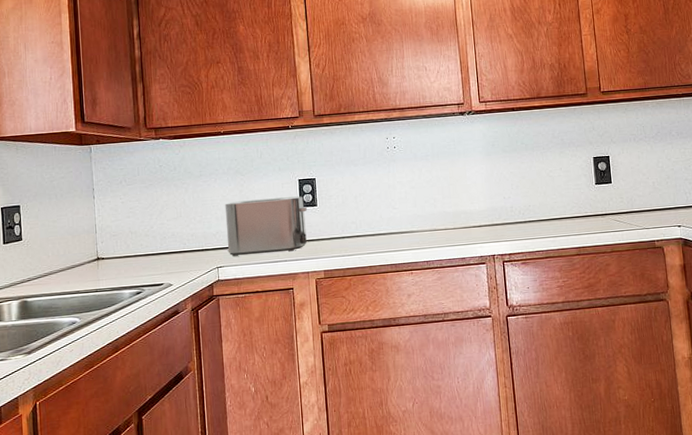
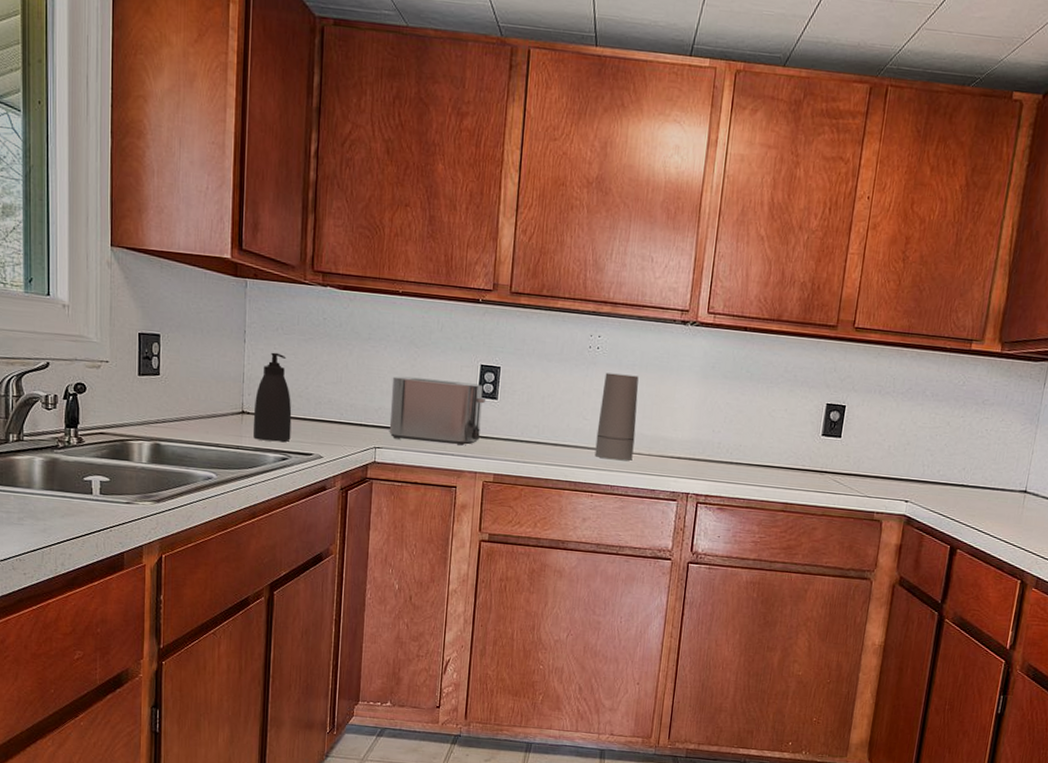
soap dispenser: none [107,202,143,281] -> present [252,352,292,442]
canister: none [404,164,441,239] -> present [595,372,639,461]

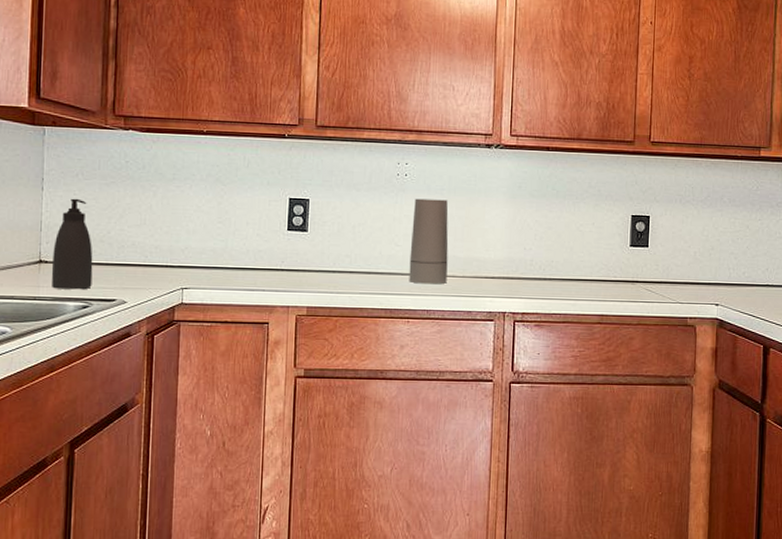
toaster: present [389,376,486,446] -> none [196,214,296,280]

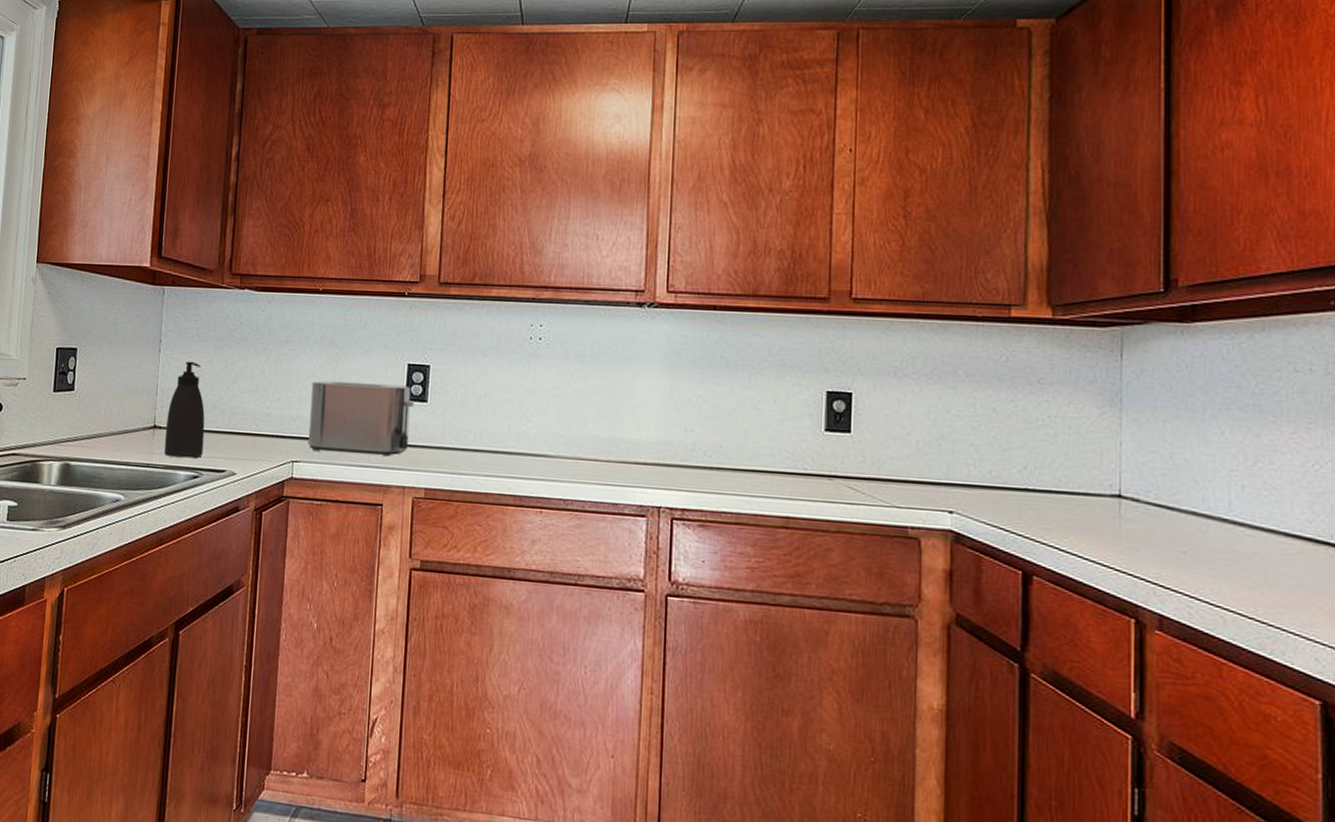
toaster: none [196,214,296,280] -> present [307,380,415,457]
canister: present [409,198,449,285] -> none [542,366,591,469]

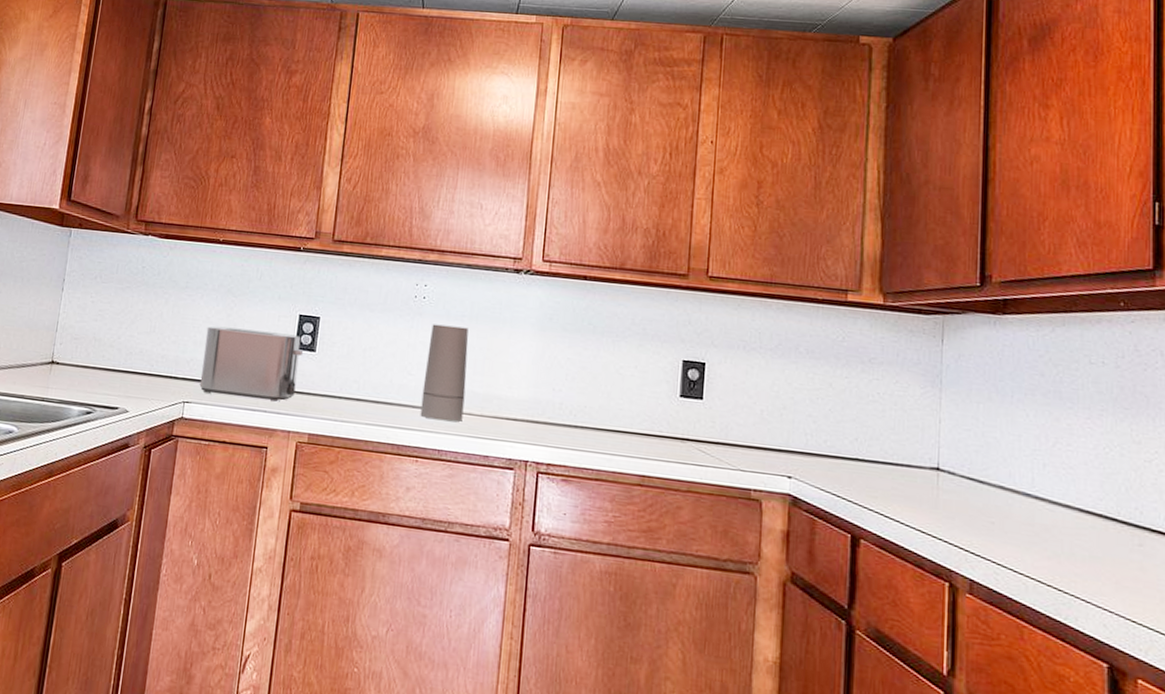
soap dispenser: present [164,361,205,458] -> none [60,300,102,395]
canister: none [542,366,591,469] -> present [420,324,469,422]

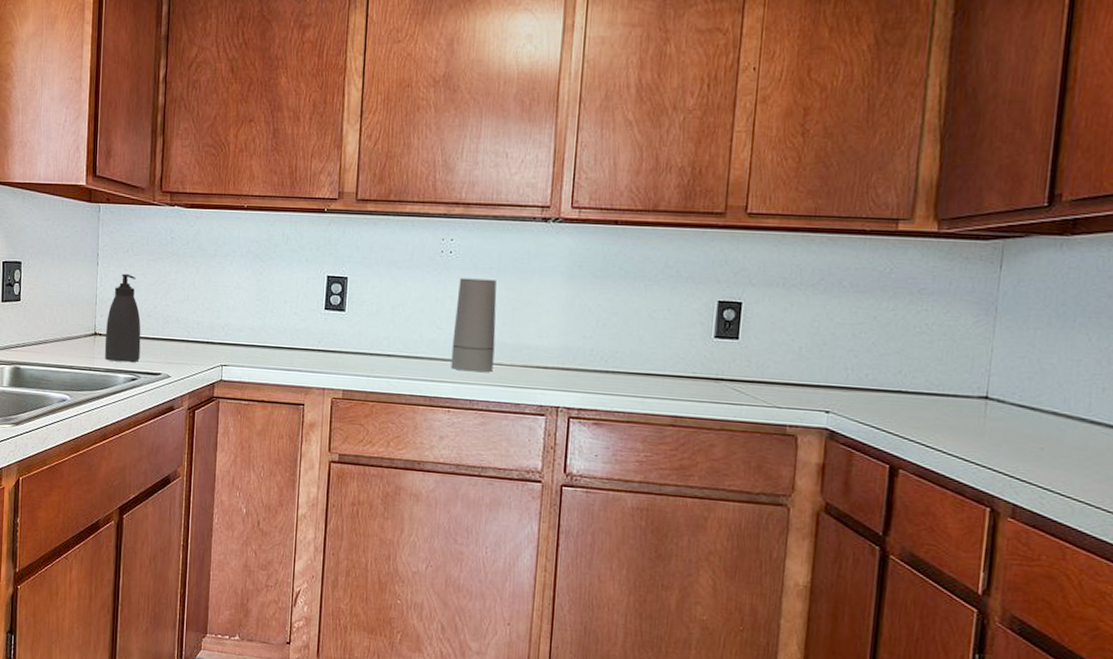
soap dispenser: none [60,300,102,395] -> present [104,273,141,363]
toaster: present [199,326,304,402] -> none [235,291,334,361]

